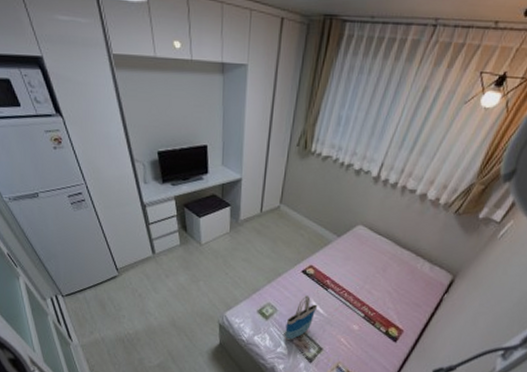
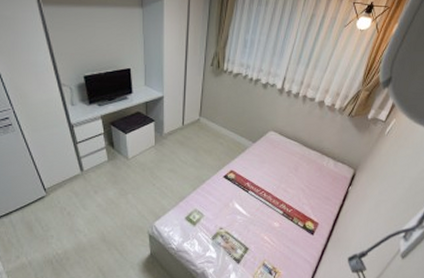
tote bag: present [285,295,318,340] -> none [213,199,241,243]

